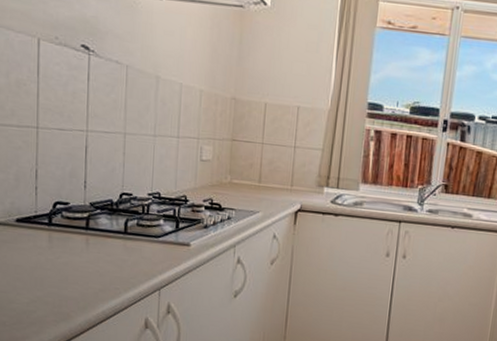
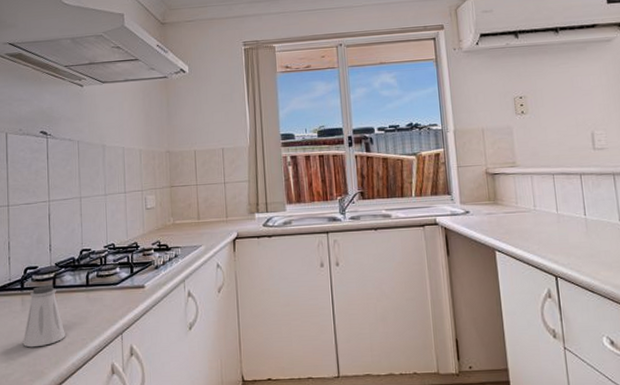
saltshaker: none [48,224,97,289] -> present [22,285,65,348]

